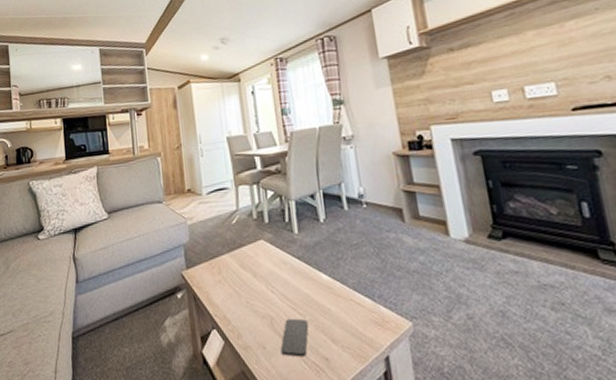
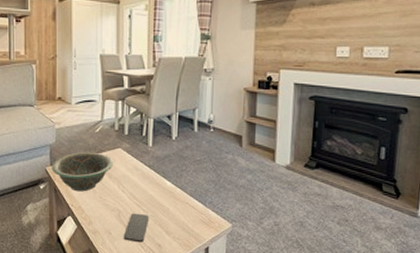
decorative bowl: none [188,247,257,298] -> present [52,151,113,192]

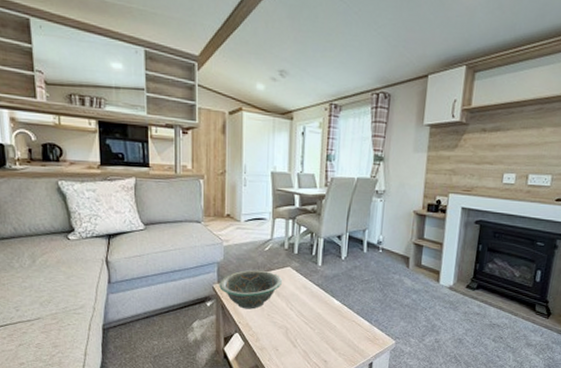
smartphone: present [123,213,150,243] -> none [290,330,317,359]

